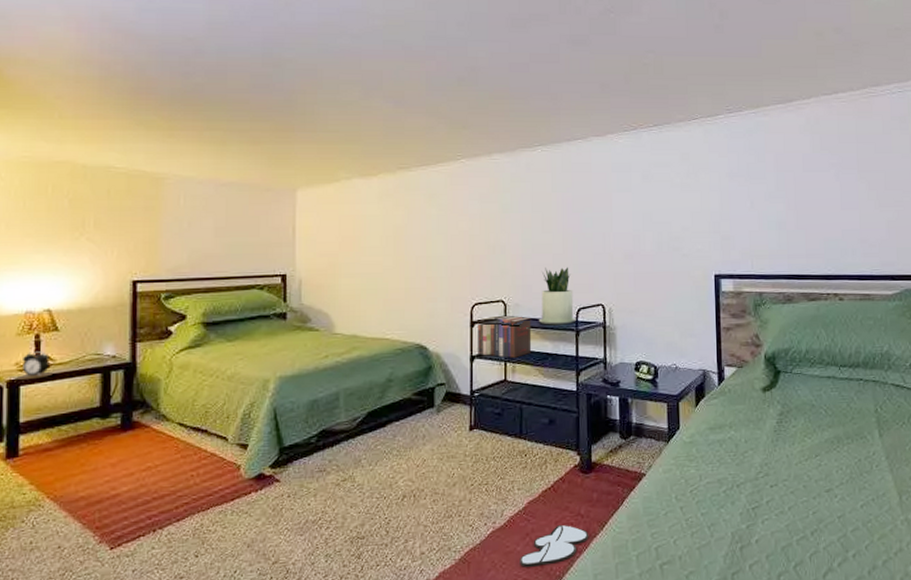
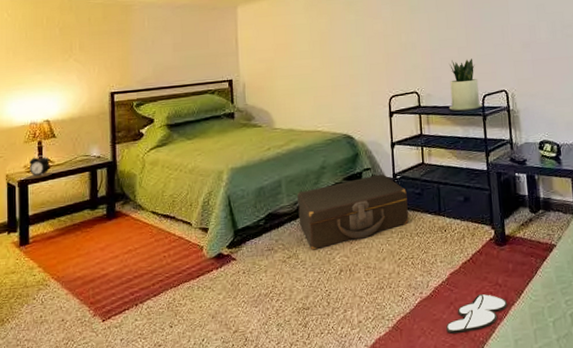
suitcase: none [356,390,485,473] -> present [297,174,409,250]
books: present [477,315,532,358] -> none [395,104,445,143]

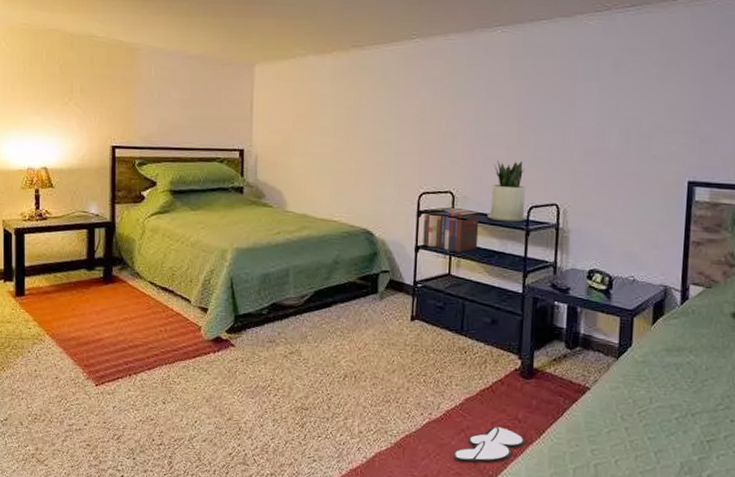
alarm clock: present [25,155,52,180] -> none [21,204,49,229]
suitcase: present [297,174,409,250] -> none [304,279,427,350]
books: none [395,104,445,143] -> present [423,207,480,252]

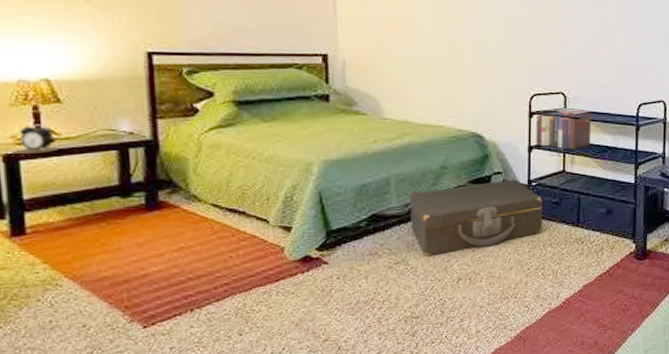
alarm clock: none [21,204,49,229] -> present [14,124,58,154]
suitcase: none [304,279,427,350] -> present [409,179,543,257]
slippers: present [453,426,525,463] -> none [574,306,642,344]
planter: present [486,160,527,223] -> none [598,62,637,119]

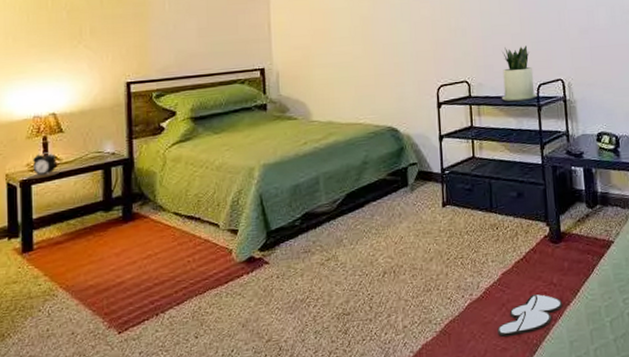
suitcase: present [409,179,543,257] -> none [336,169,458,252]
books: present [536,107,592,150] -> none [444,94,497,136]
slippers: none [574,306,642,344] -> present [497,294,563,337]
planter: none [598,62,637,119] -> present [501,46,538,103]

